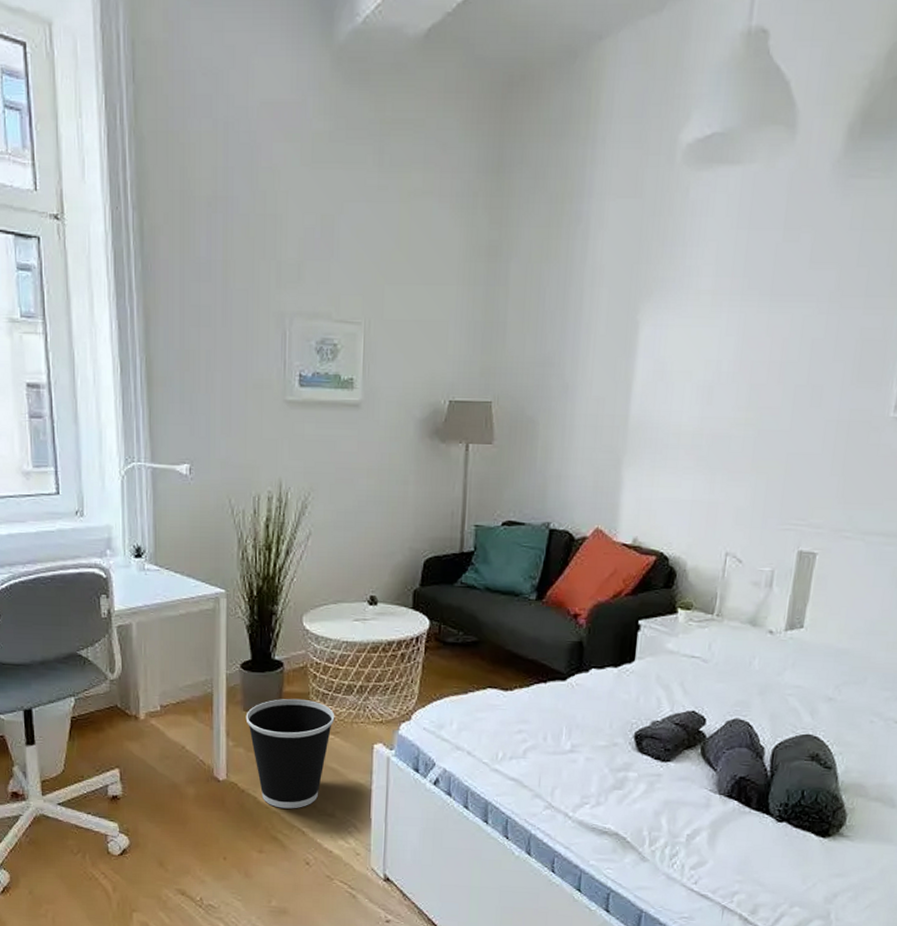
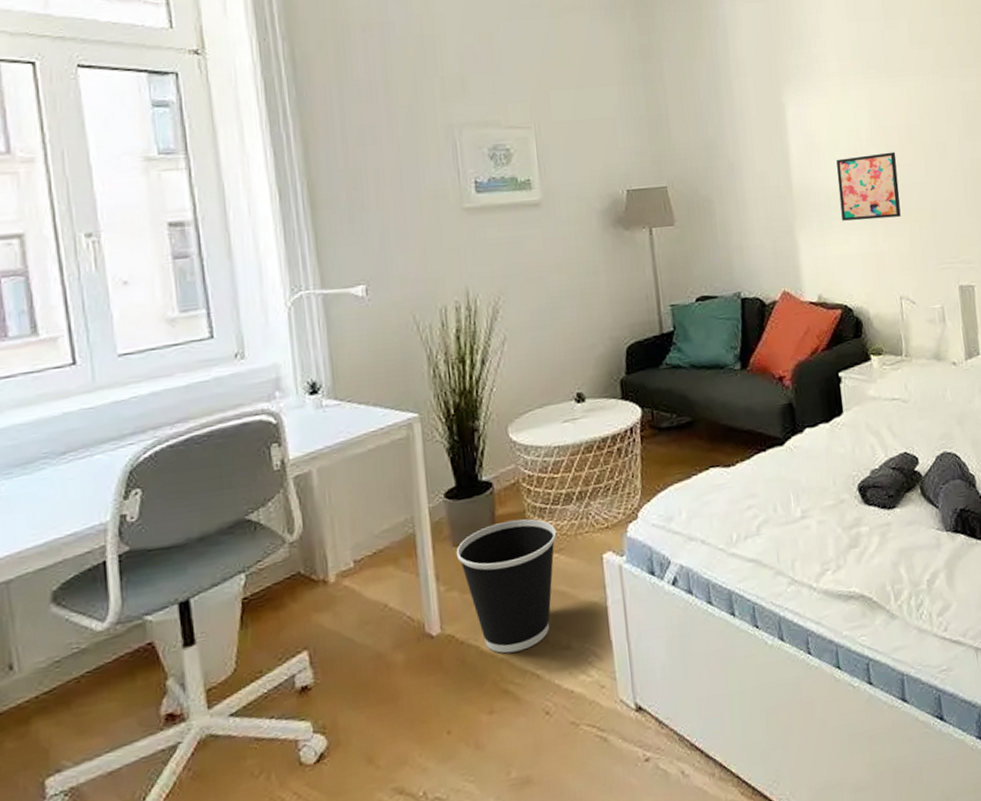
wall art: none [678,390,759,465] -> present [836,152,901,221]

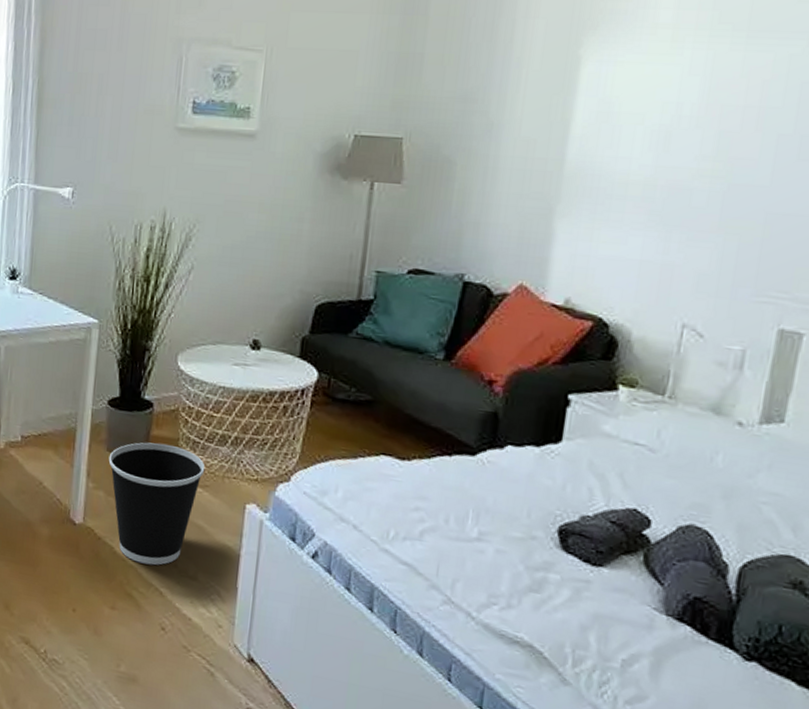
wall art: present [836,152,901,221] -> none [624,137,730,224]

